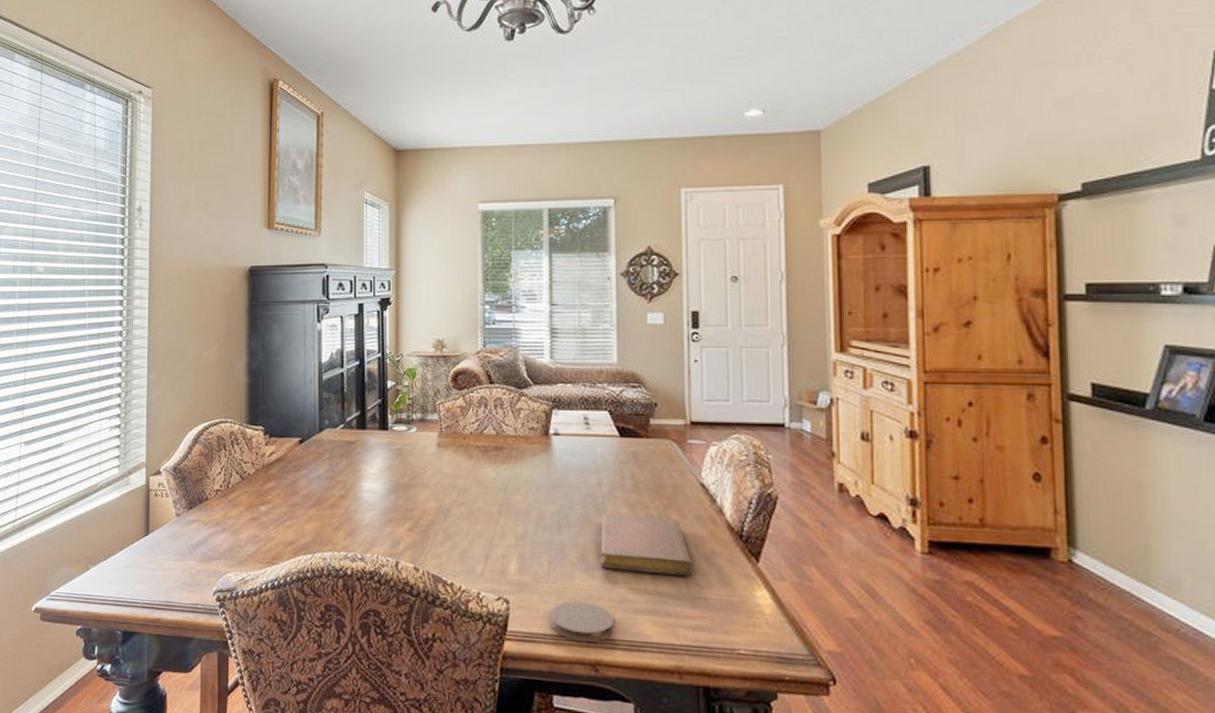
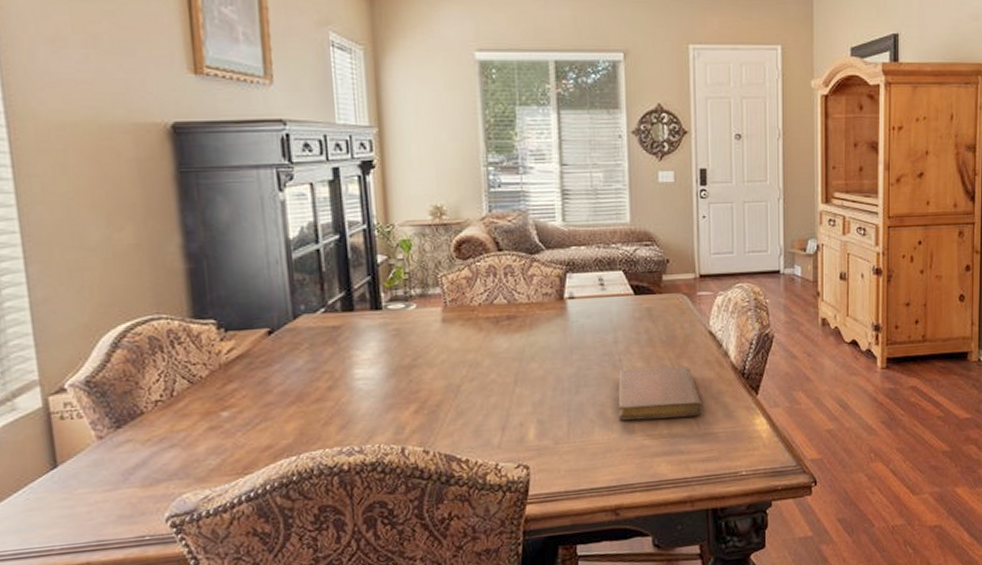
coaster: present [549,601,615,643] -> none [570,454,633,492]

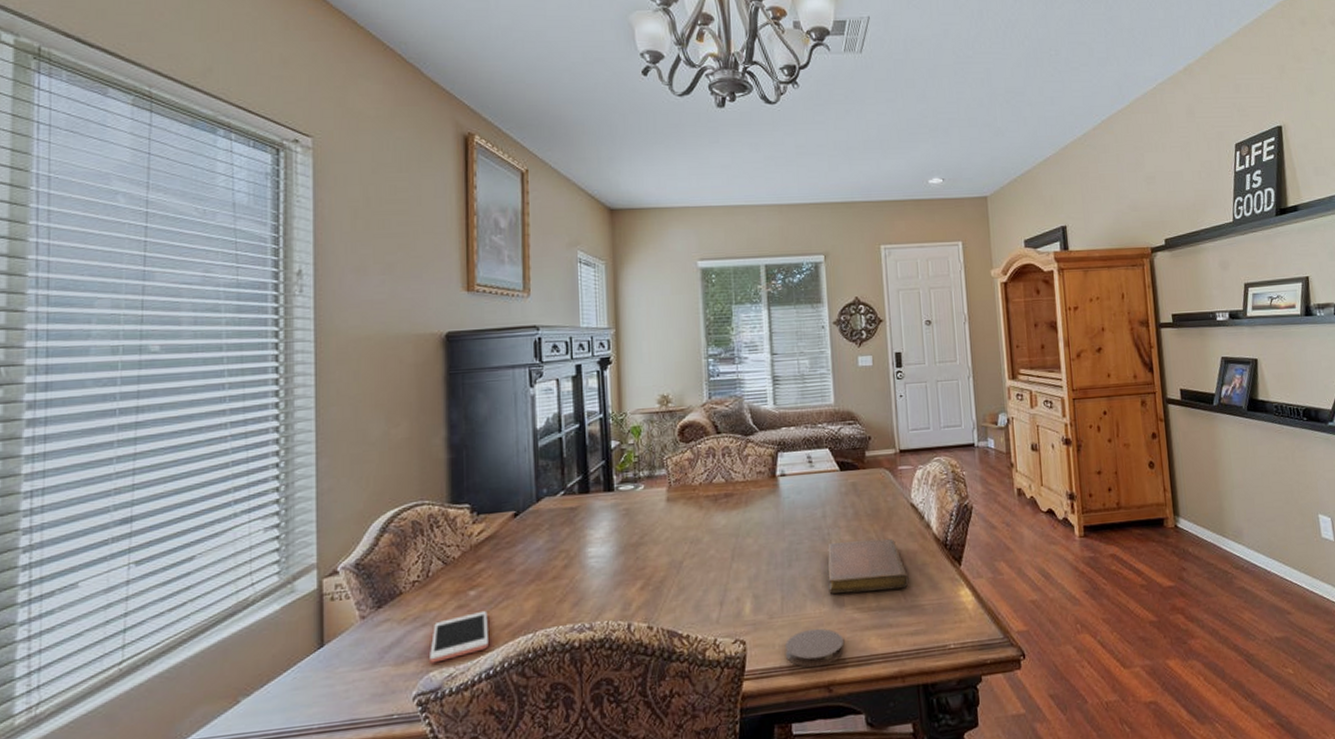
cell phone: none [181,433,247,485] -> present [430,611,488,664]
coaster: none [570,454,633,492] -> present [784,628,844,668]

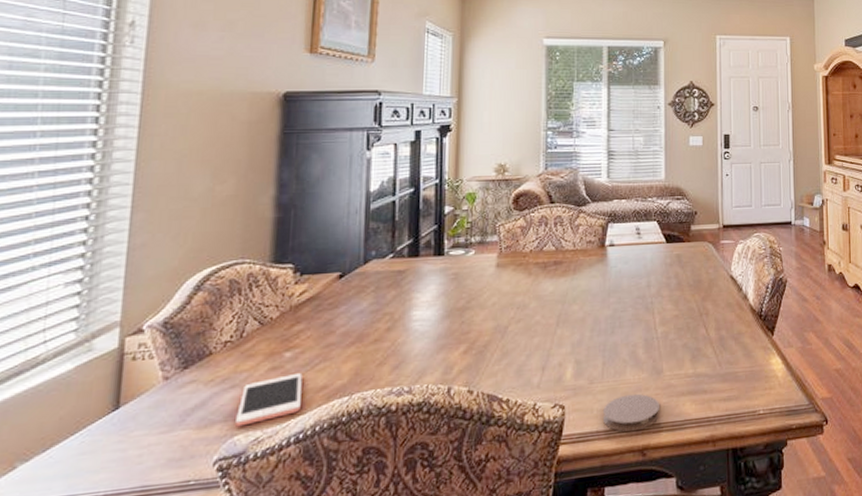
notebook: present [827,538,909,594] -> none [649,308,725,360]

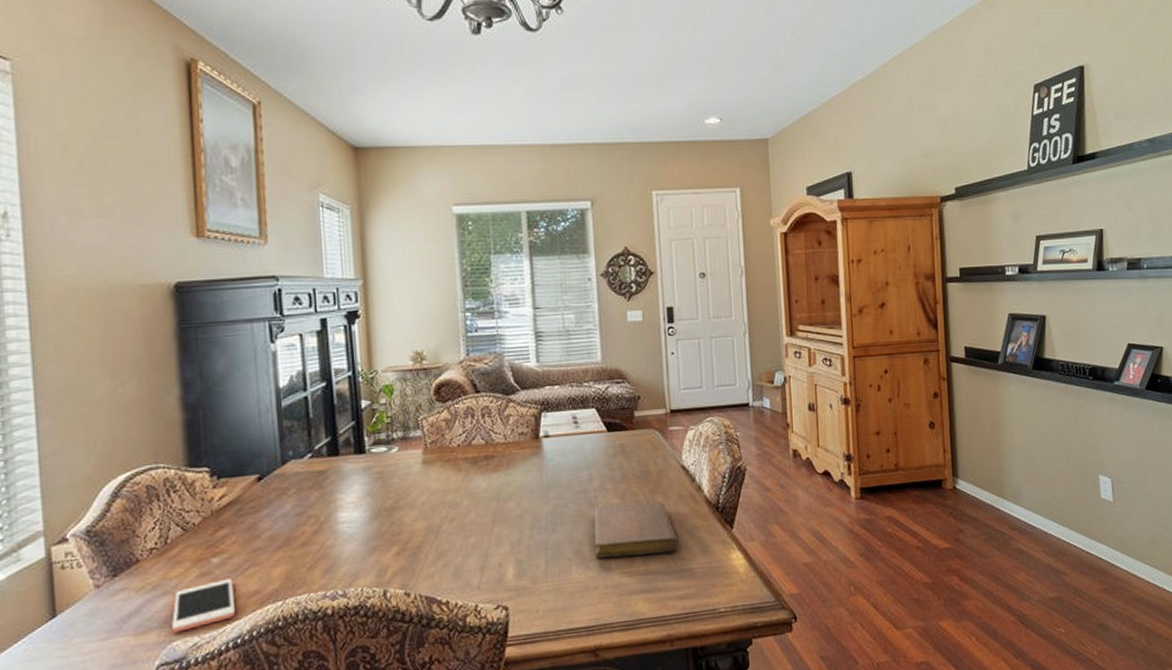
coaster: present [602,393,661,432] -> none [549,593,611,633]
notebook: none [649,308,725,360] -> present [594,501,679,558]

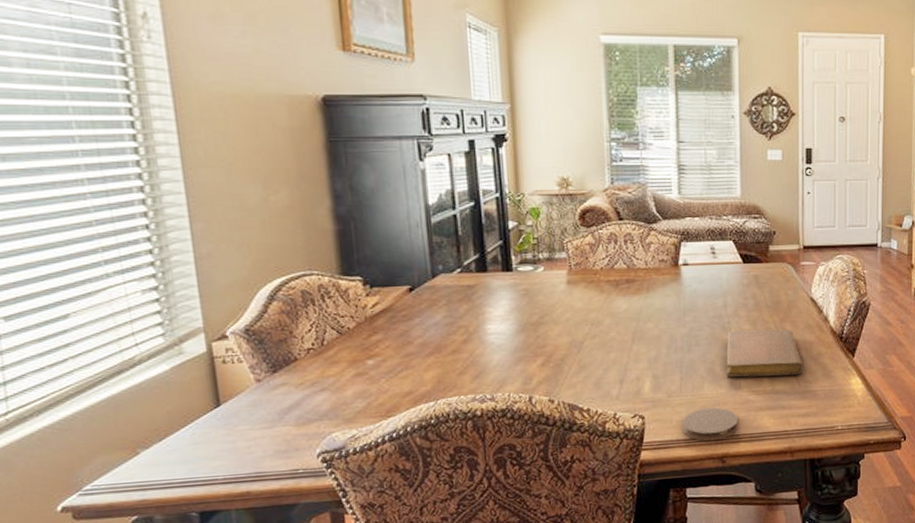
cell phone: present [172,579,235,633] -> none [330,380,390,425]
coaster: none [549,593,611,633] -> present [681,407,739,441]

